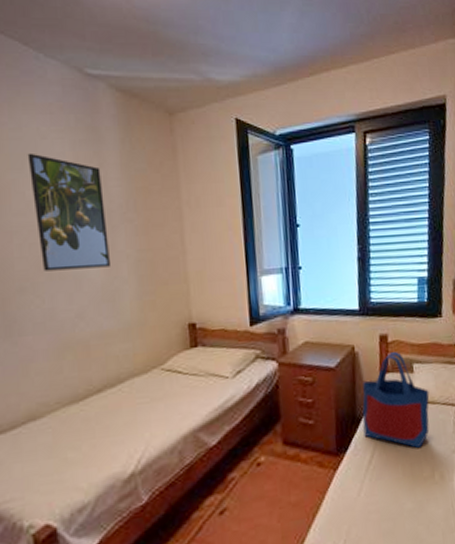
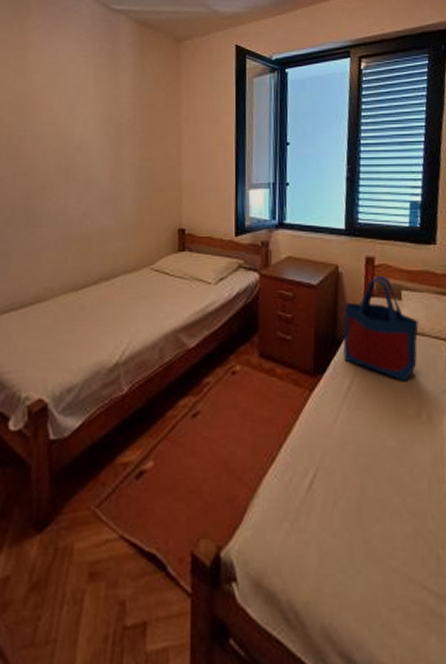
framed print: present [27,153,112,271] -> none [59,74,117,173]

